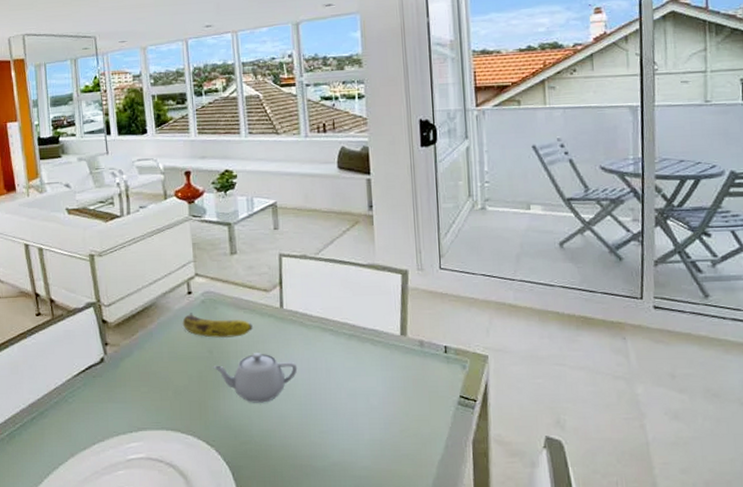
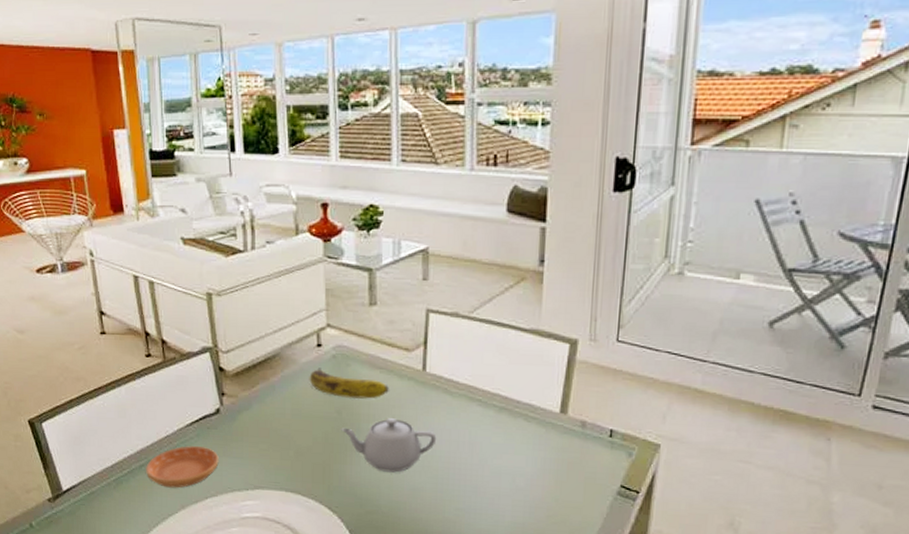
saucer: none [37,395,105,437] -> present [146,446,219,488]

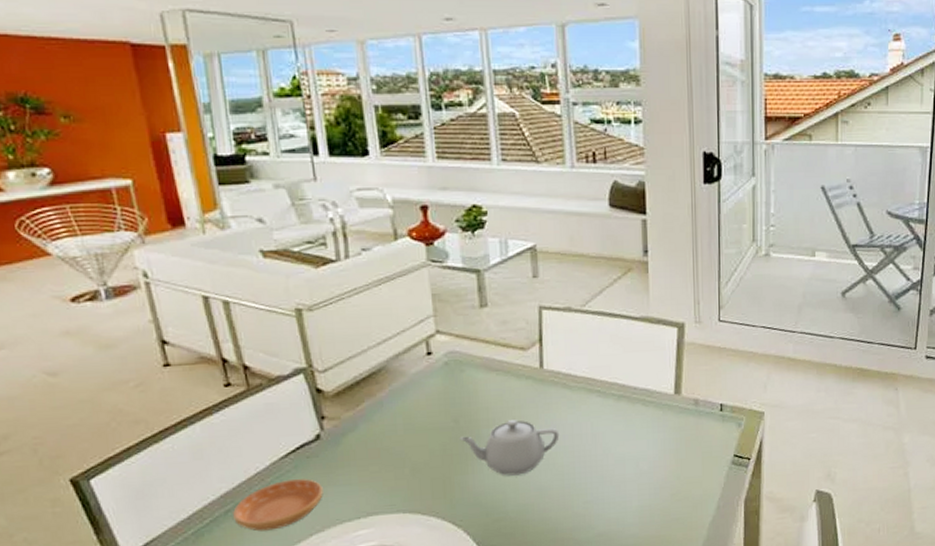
fruit: present [309,368,389,400] -> none [420,377,507,406]

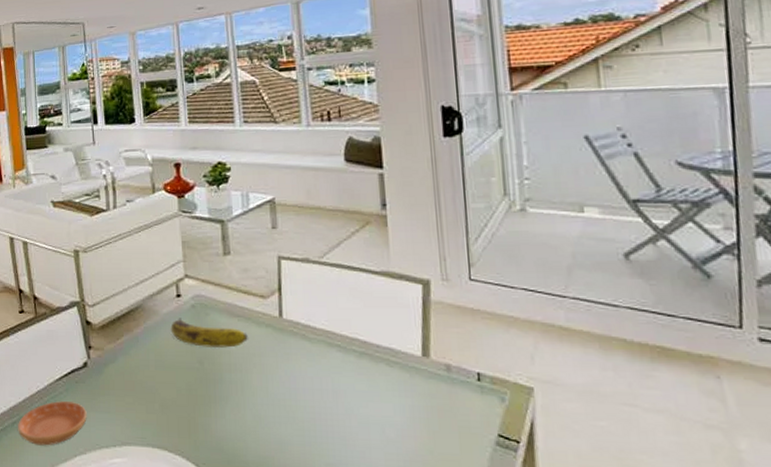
fruit: none [420,377,507,406] -> present [170,318,248,349]
teapot: present [459,420,560,476] -> none [204,367,300,425]

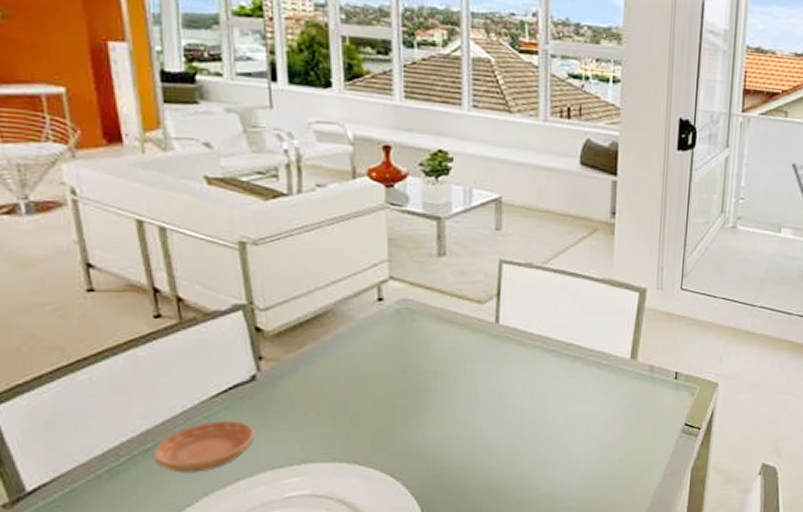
fruit: present [170,318,248,349] -> none [368,324,459,356]

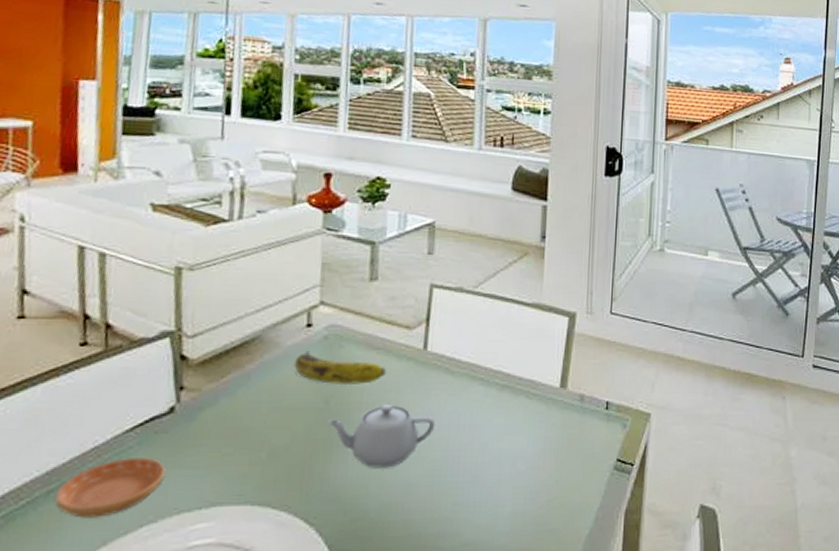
fruit: none [368,324,459,356] -> present [293,351,386,386]
teapot: none [405,374,510,431] -> present [327,405,436,468]

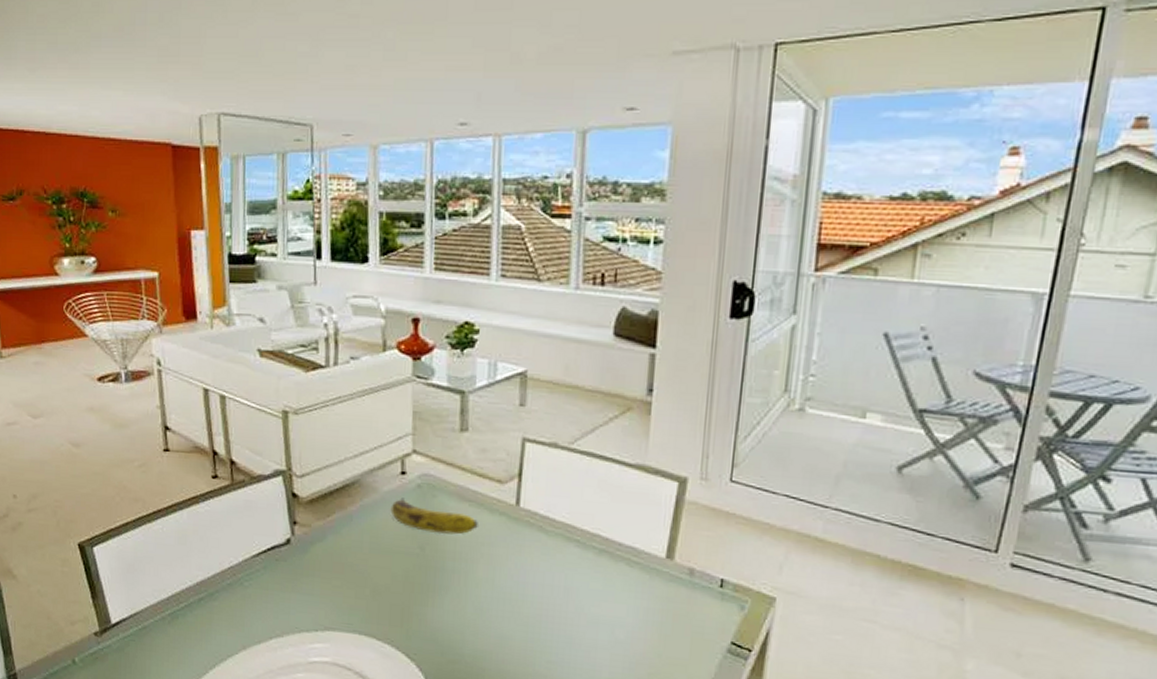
saucer: present [55,458,166,518] -> none [205,579,287,626]
teapot: present [327,405,436,468] -> none [423,556,529,618]

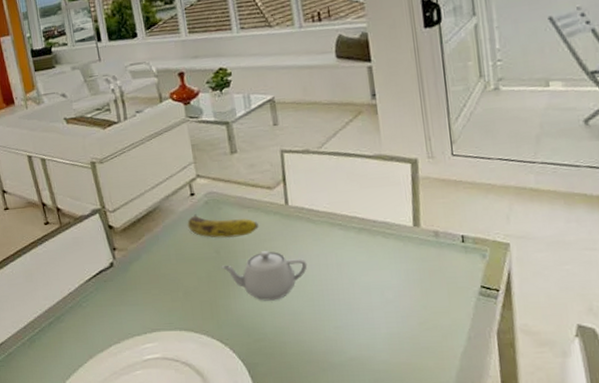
teapot: none [423,556,529,618] -> present [221,251,308,301]

